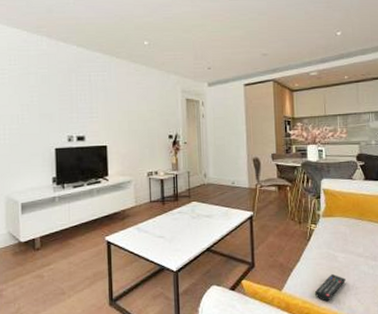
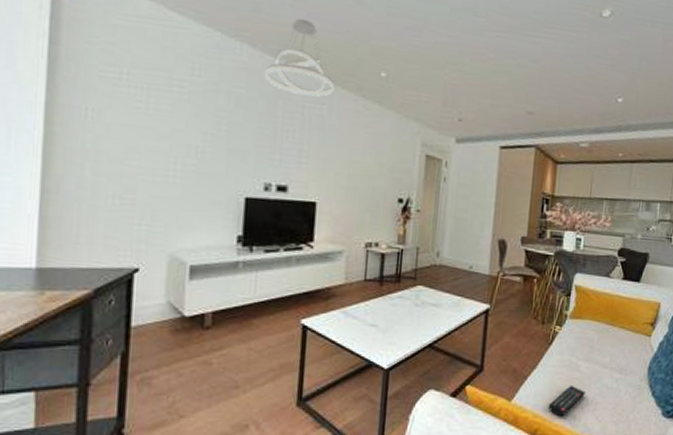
pendant light: none [59,12,111,67] -> present [264,18,335,97]

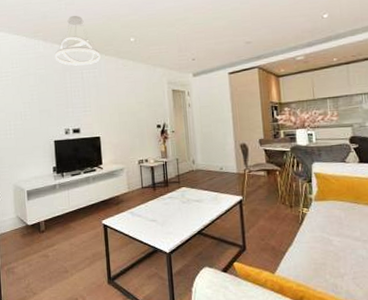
remote control: present [548,385,585,417] -> none [309,257,342,285]

